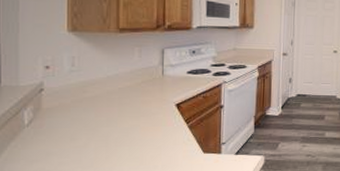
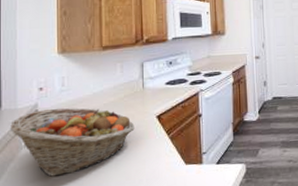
fruit basket: none [11,88,152,158] -> present [10,107,135,177]

